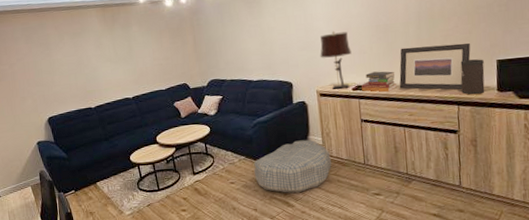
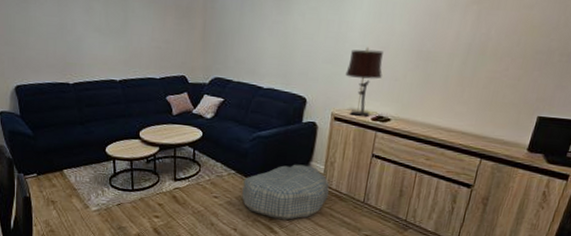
books: present [362,71,397,93] -> none [382,103,424,130]
picture frame: present [399,42,471,91] -> none [423,82,516,143]
speaker: present [460,59,485,95] -> none [489,109,524,151]

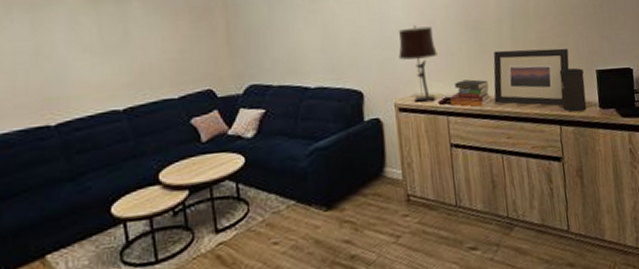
dog bed: present [242,164,330,220] -> none [308,173,416,255]
books: none [382,103,424,130] -> present [450,79,491,108]
picture frame: none [423,82,516,143] -> present [493,48,570,106]
speaker: none [489,109,524,151] -> present [559,67,587,113]

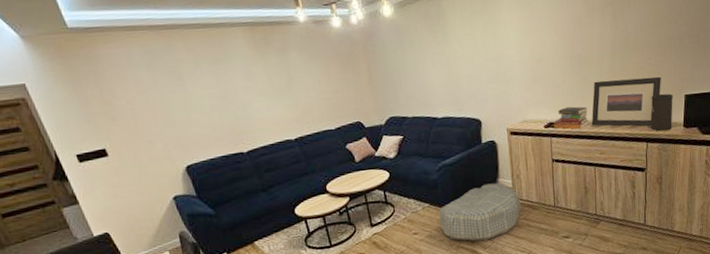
dog bed: none [308,173,416,255] -> present [439,183,522,241]
table lamp: present [398,24,437,103] -> none [511,61,544,127]

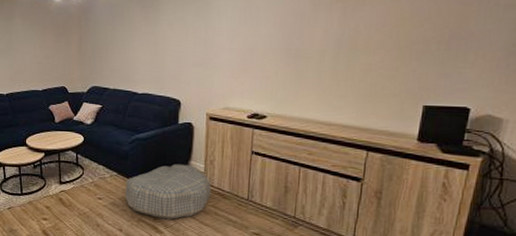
books: present [554,106,589,130] -> none [258,100,300,125]
picture frame: present [591,76,662,127] -> none [301,78,396,134]
speaker: present [650,93,673,132] -> none [374,100,408,142]

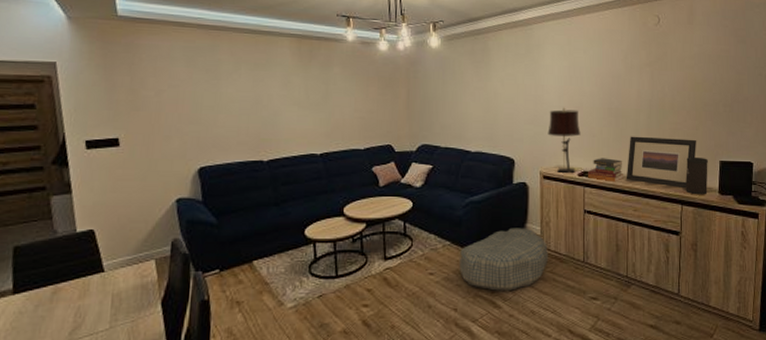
table lamp: none [216,49,253,116] -> present [547,107,581,174]
books: none [258,100,300,125] -> present [588,158,623,182]
picture frame: none [301,78,396,134] -> present [626,136,697,189]
speaker: none [374,100,408,142] -> present [686,156,708,195]

